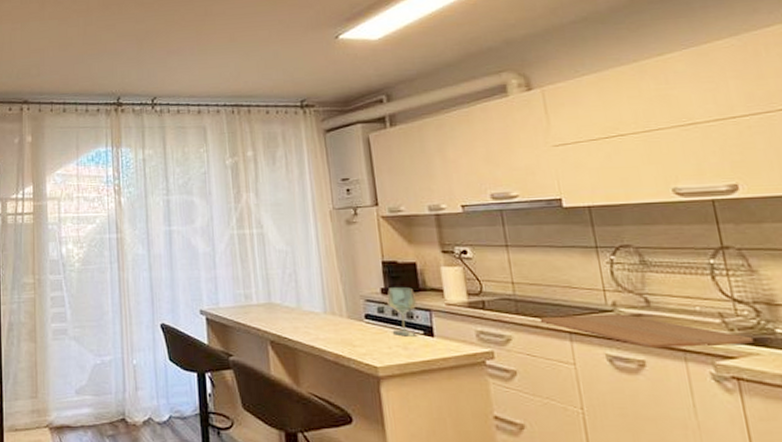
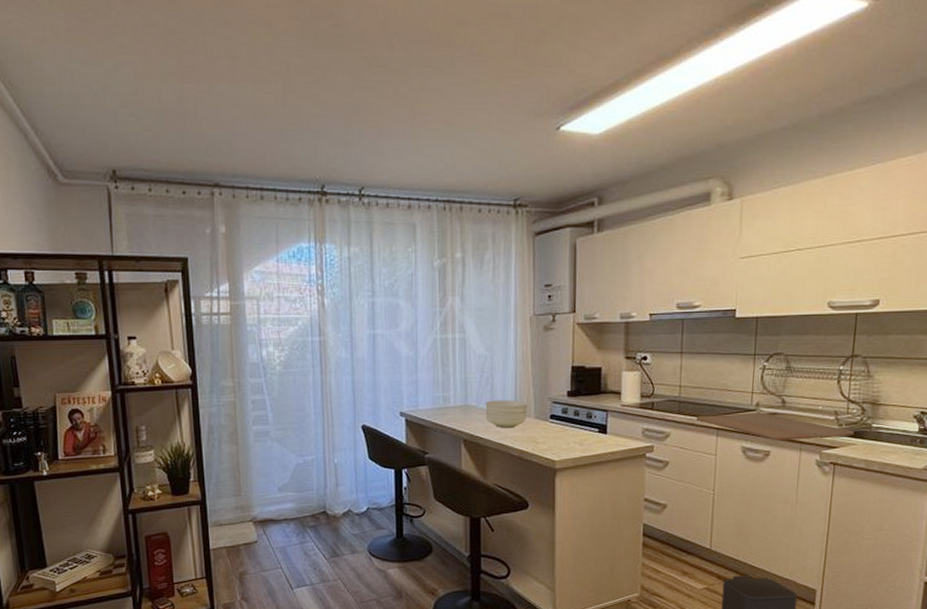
bowl: none [291,297,339,329] -> present [485,400,528,428]
wine glass: present [387,286,418,337] -> none [571,389,597,434]

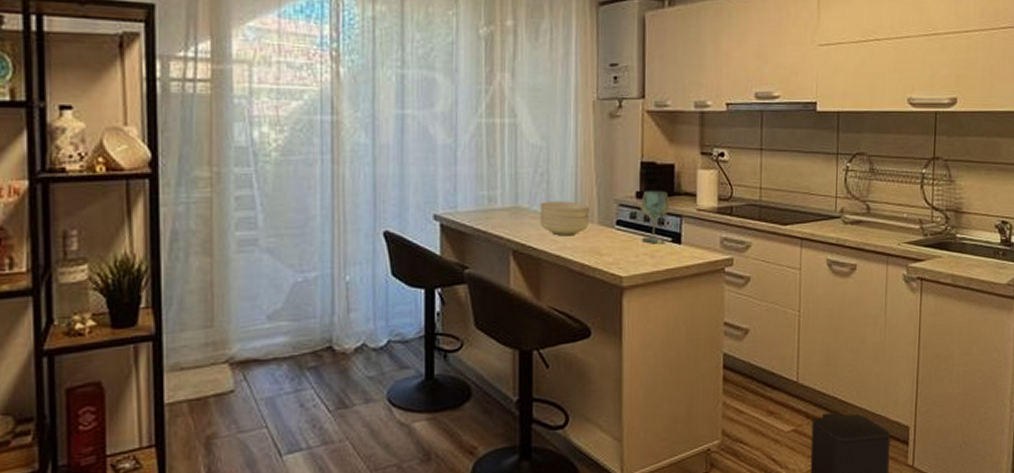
wine glass: none [571,389,597,434] -> present [640,190,670,244]
chopping board: present [696,412,855,440] -> none [778,220,940,252]

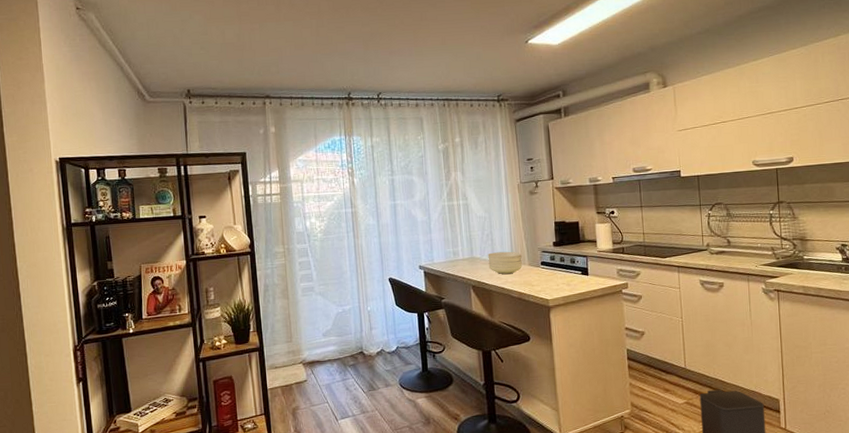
wine glass: present [640,190,670,244] -> none [557,240,578,277]

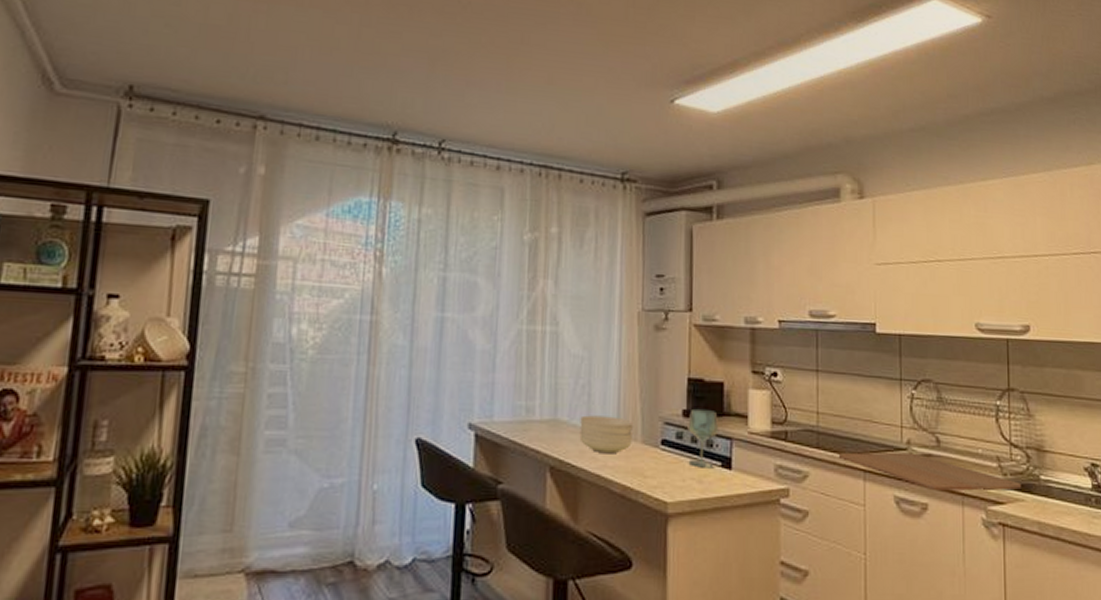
wine glass: none [557,240,578,277] -> present [687,408,719,468]
chopping board: none [659,251,790,274] -> present [838,452,1022,491]

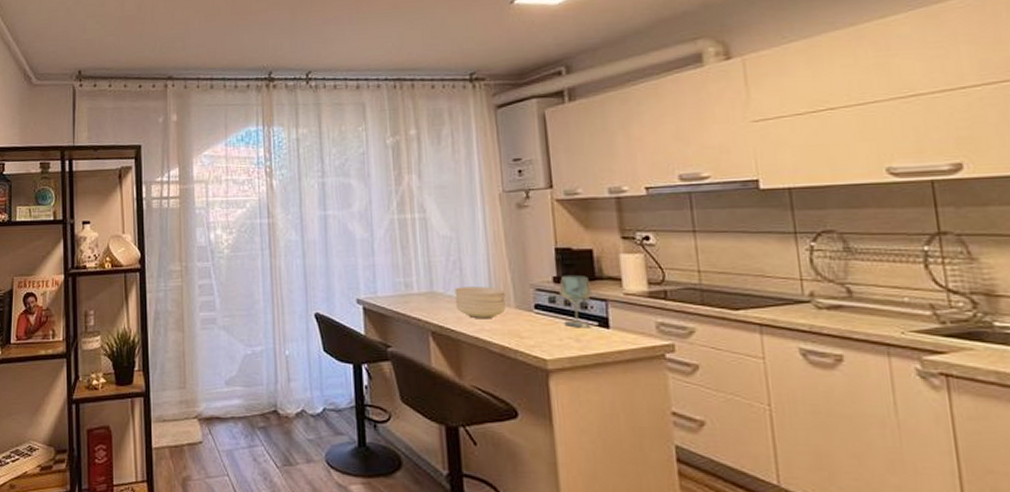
chopping board: present [838,452,1022,491] -> none [727,305,968,341]

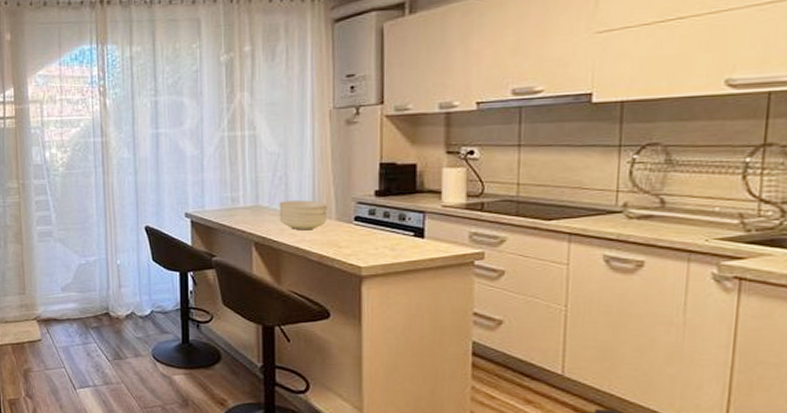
wine glass: present [559,274,593,328] -> none [380,188,412,238]

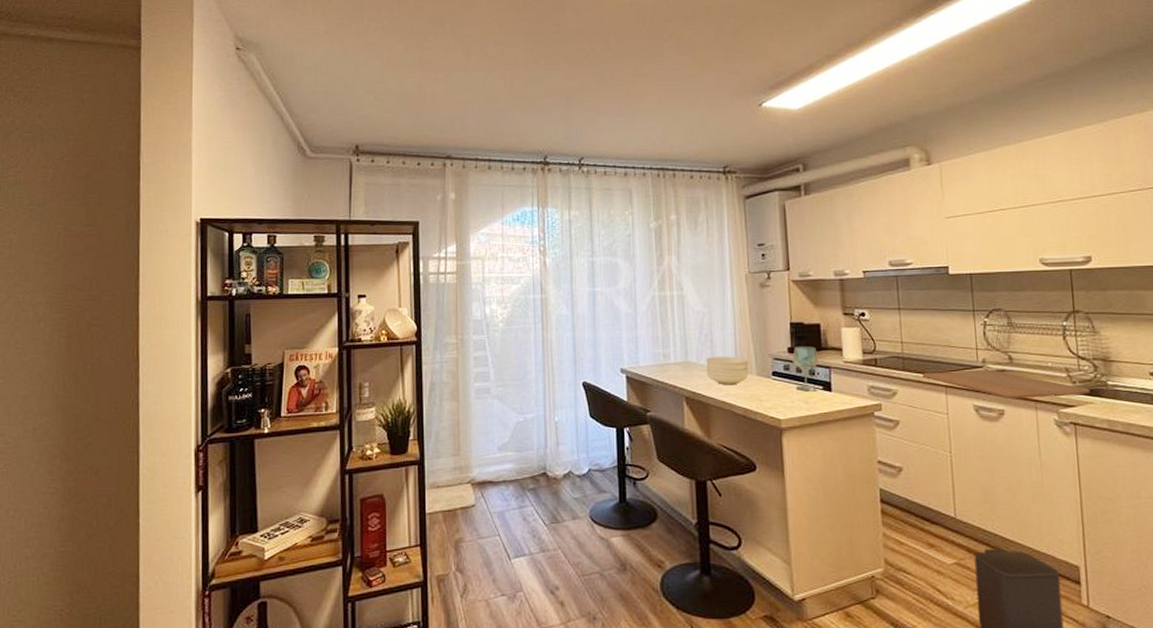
wine glass: none [380,188,412,238] -> present [792,345,819,392]
chopping board: none [540,215,770,248] -> present [922,369,1091,398]

